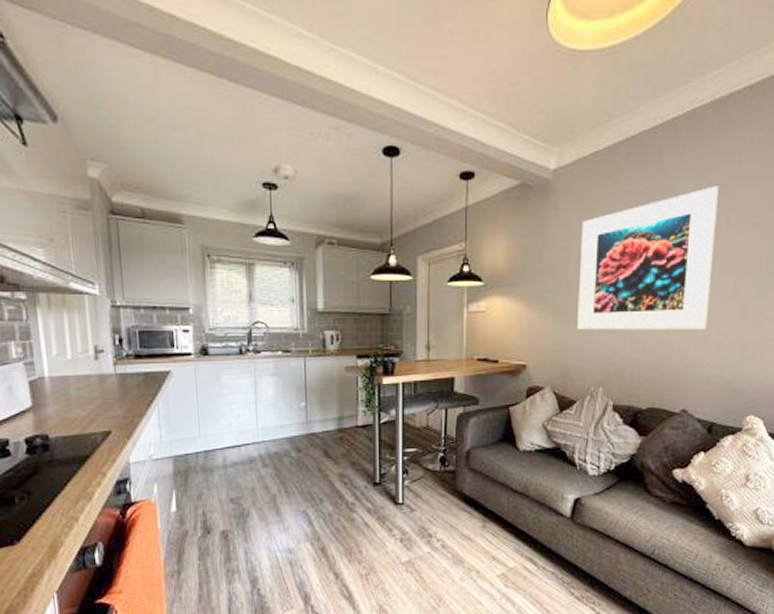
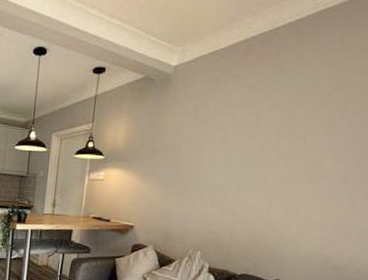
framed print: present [577,186,719,330] -> none [182,81,337,211]

